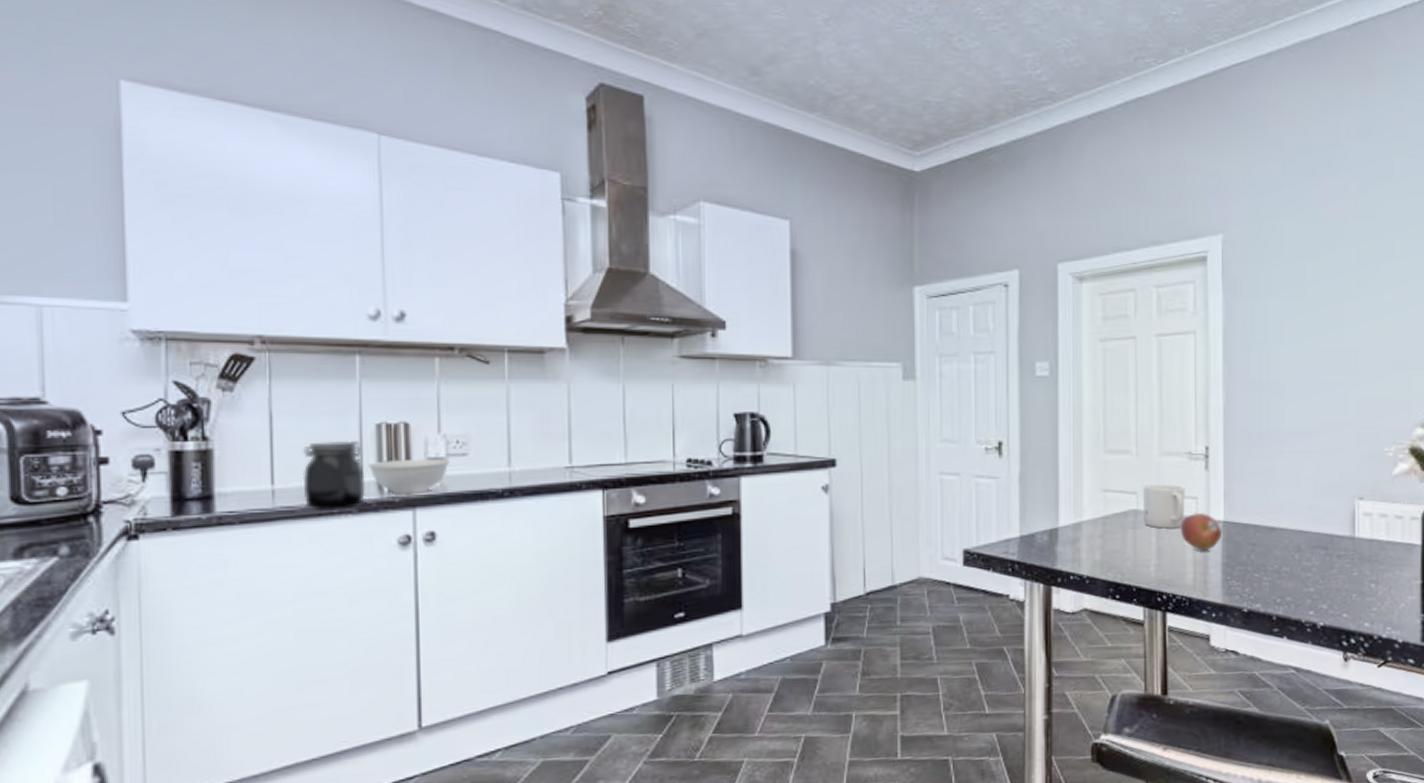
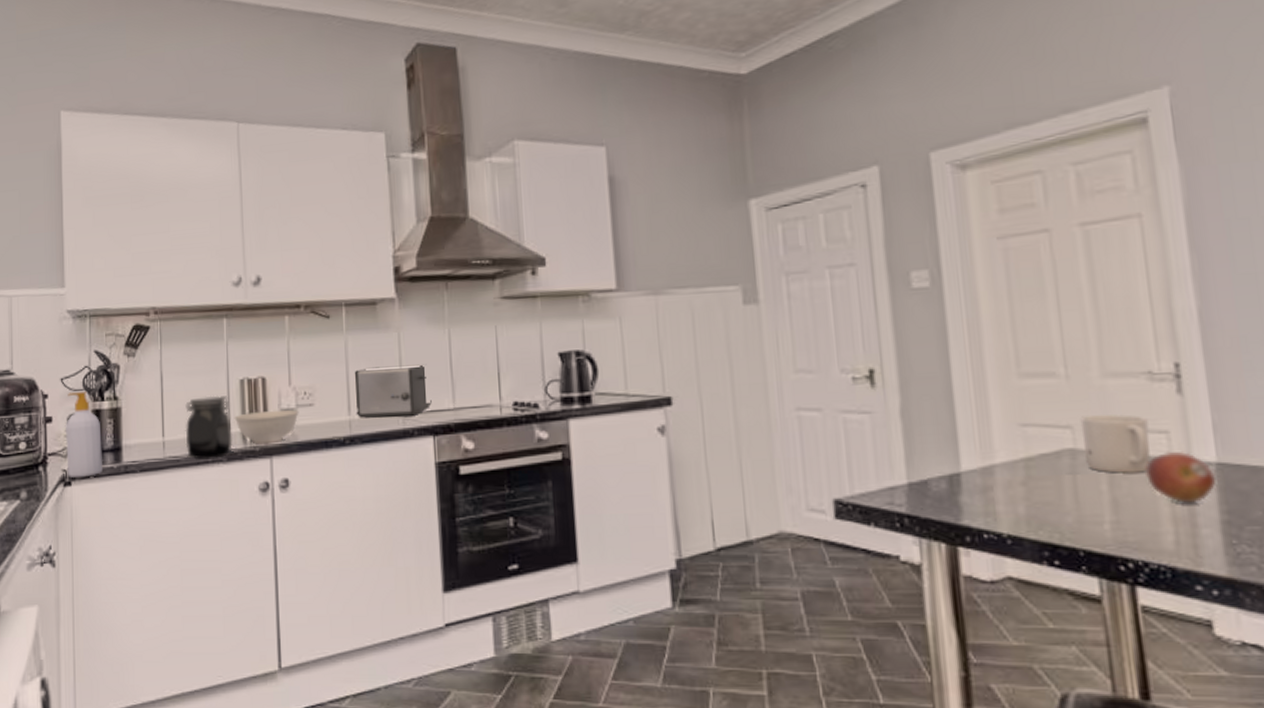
soap bottle: none [130,429,185,530] -> present [66,392,102,477]
toaster: none [518,417,602,471] -> present [355,364,432,418]

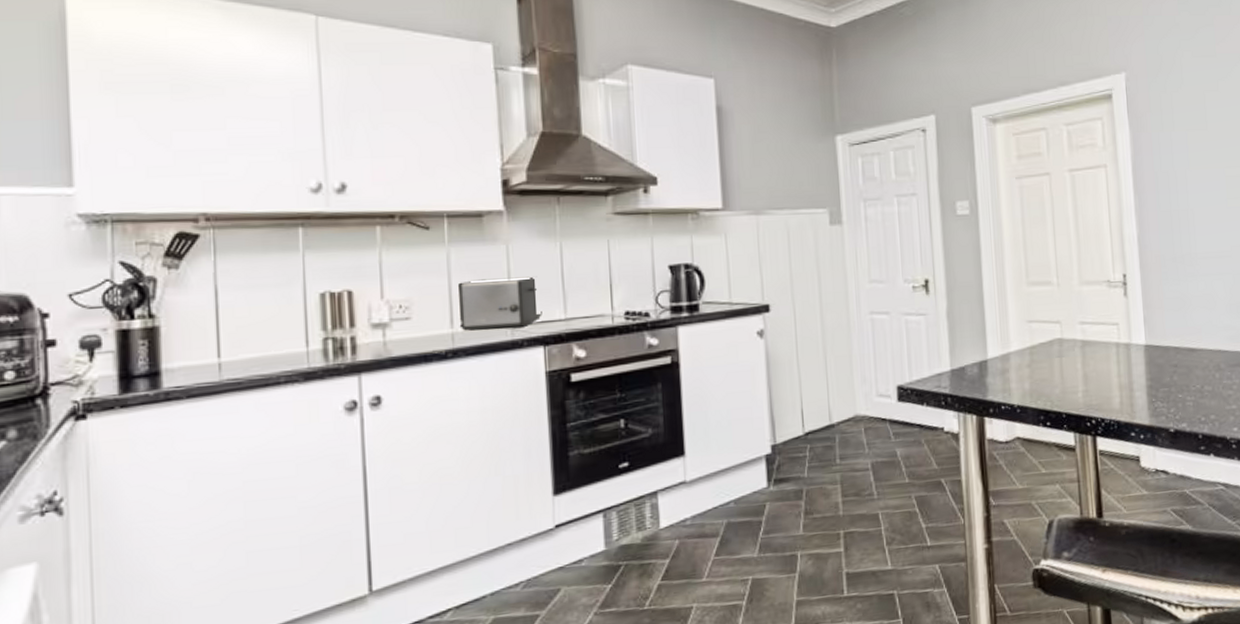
soap bottle: present [66,392,102,477] -> none [77,309,133,410]
jar: present [185,395,232,461] -> none [248,310,311,382]
bowl: present [234,410,299,445] -> none [313,324,393,362]
mug: present [1080,414,1151,473] -> none [1065,312,1108,355]
fruit: present [1144,451,1216,503] -> none [1103,338,1144,375]

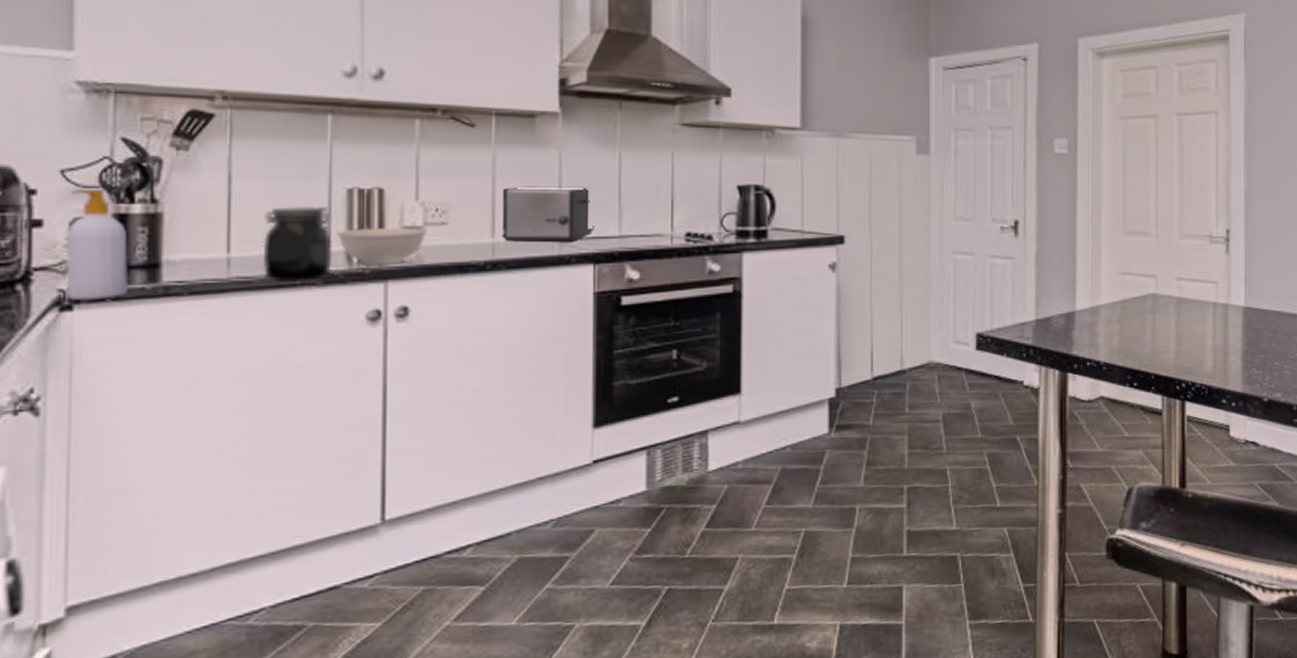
soap bottle: none [77,309,133,410] -> present [66,190,128,300]
jar: none [248,310,311,382] -> present [262,205,332,283]
bowl: none [313,324,393,362] -> present [336,227,427,266]

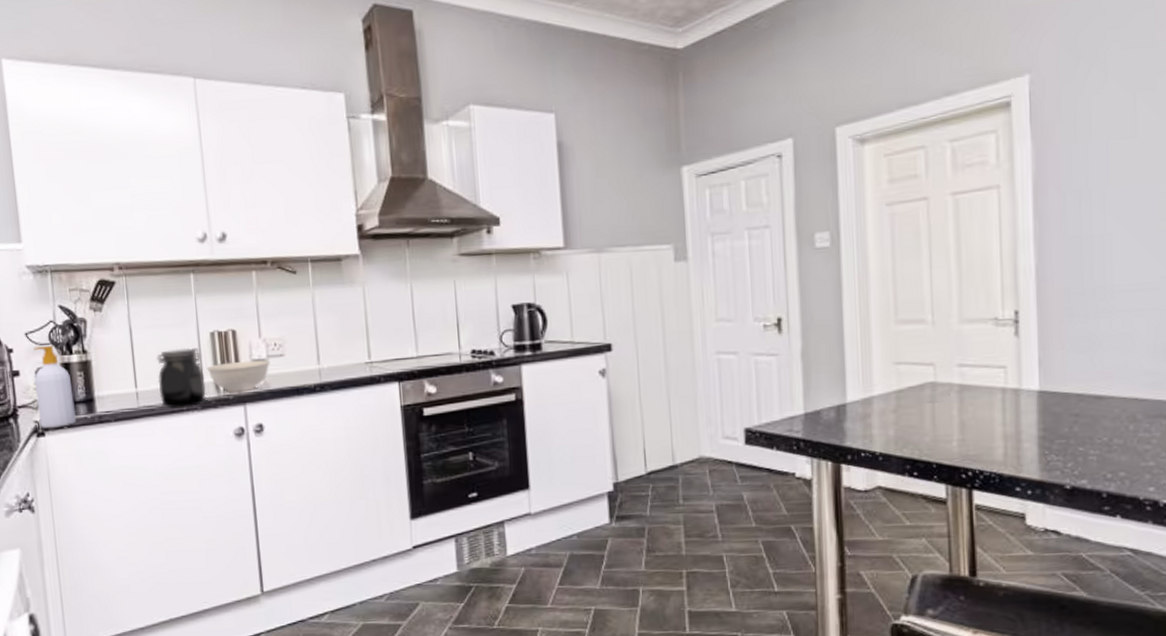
toaster: present [503,186,594,243] -> none [323,316,396,367]

